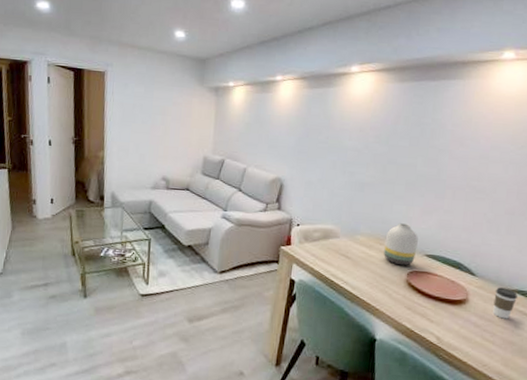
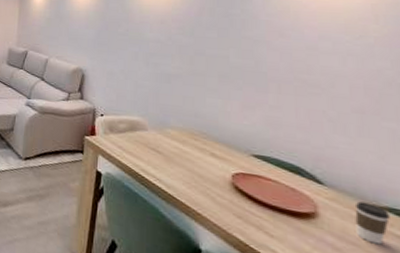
vase: present [384,223,418,266] -> none [200,117,241,166]

